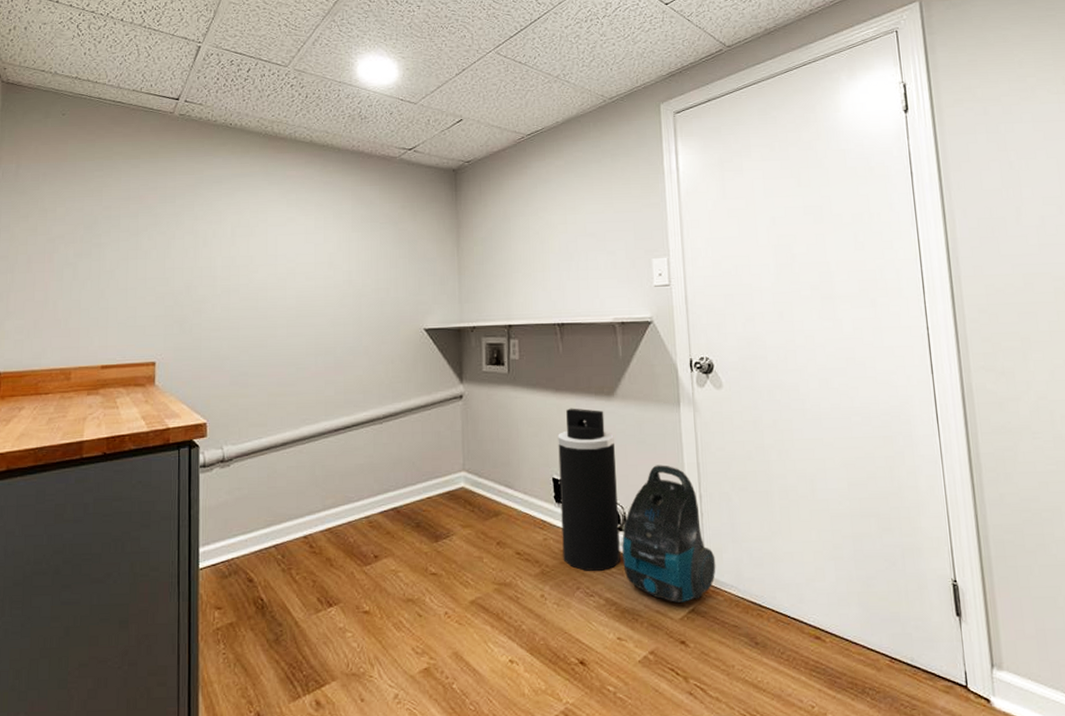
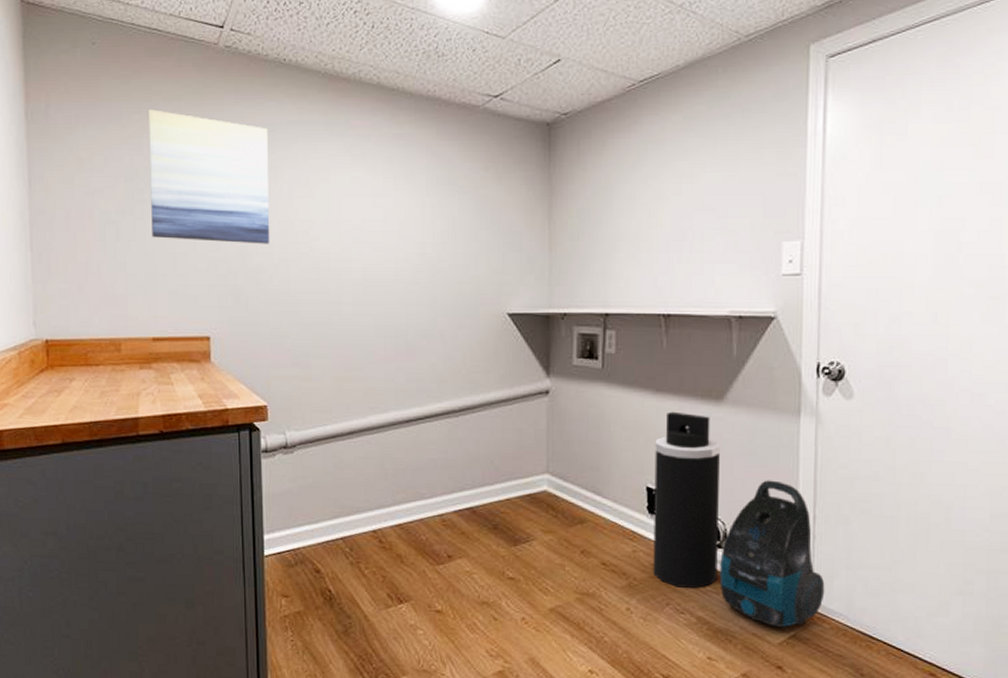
wall art: none [106,167,215,278] -> present [148,109,269,244]

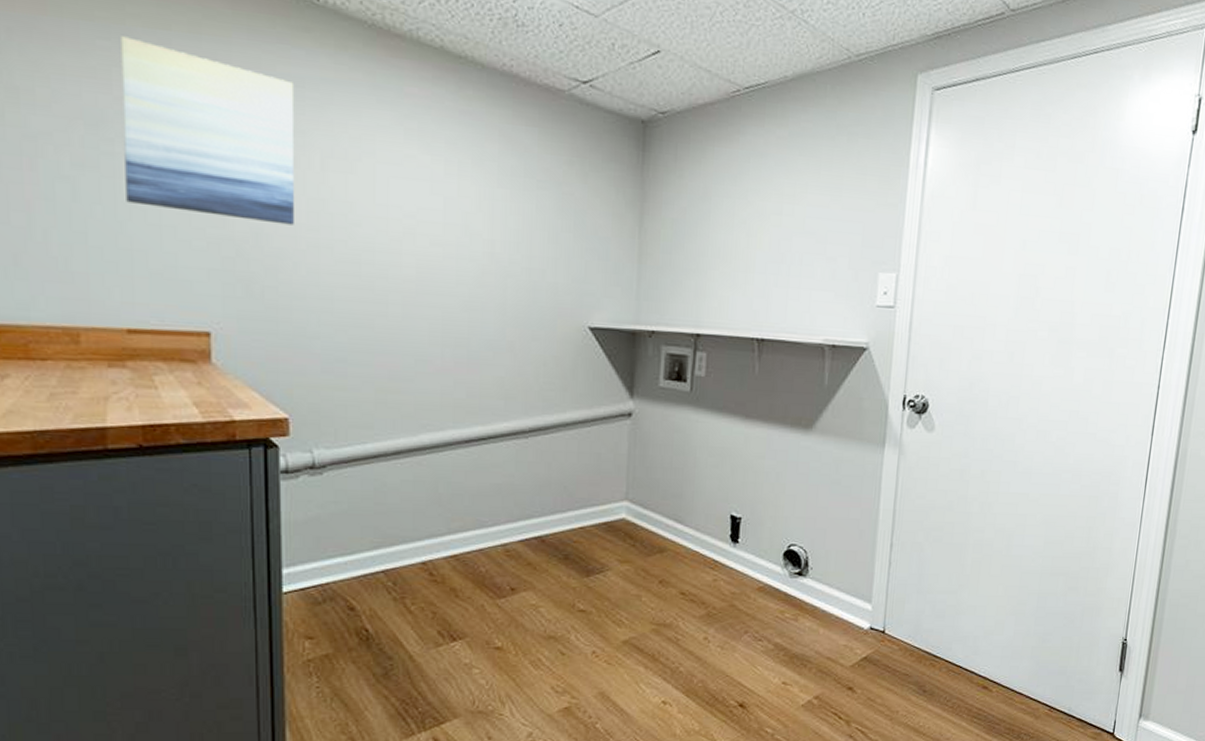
trash can: present [653,411,720,589] -> none [733,439,806,617]
vacuum cleaner: present [720,480,825,627] -> none [798,509,897,650]

